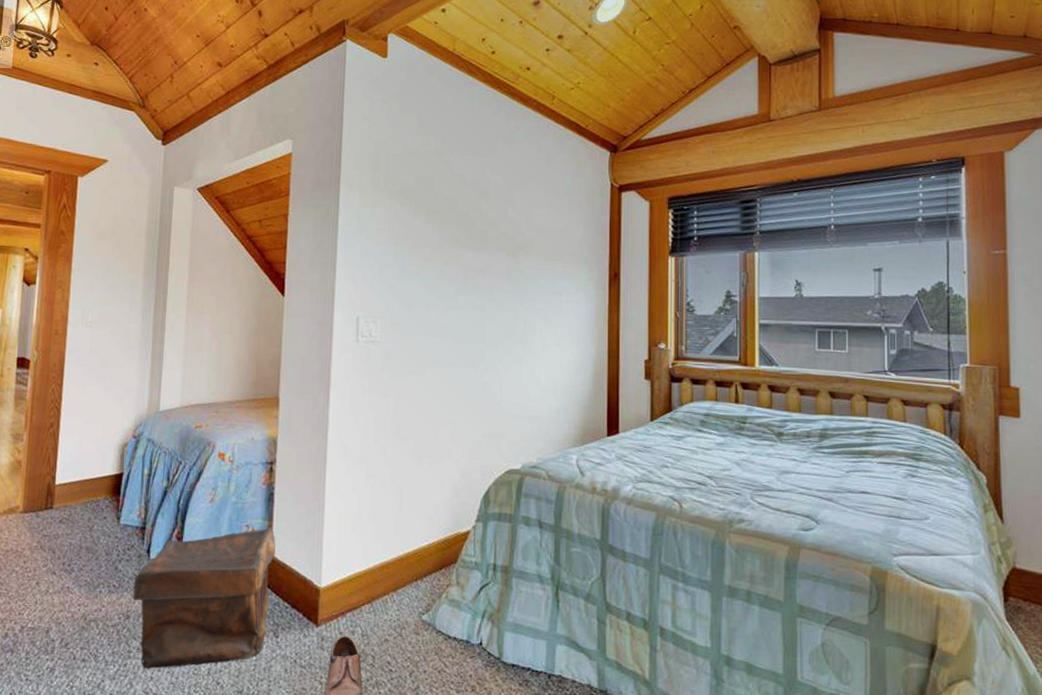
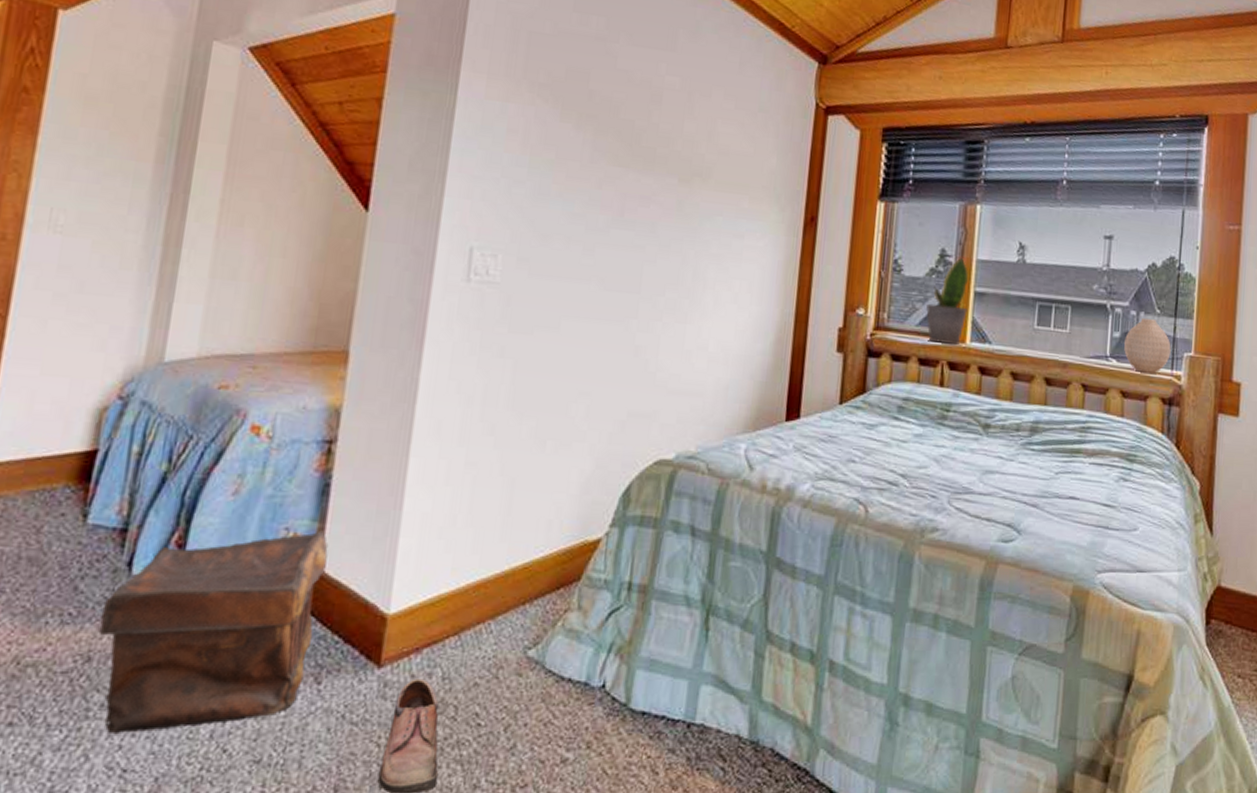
potted plant: none [717,296,754,368] -> present [925,257,969,345]
vase: none [901,337,947,384] -> present [1124,318,1171,374]

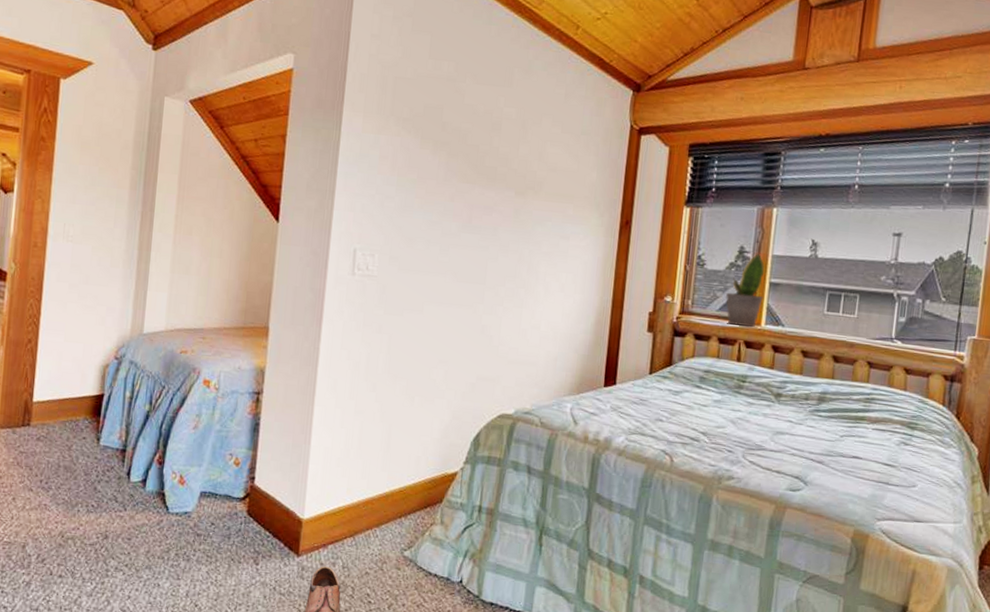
pouch: present [98,530,328,733] -> none [111,456,260,588]
vase: present [1124,318,1171,374] -> none [909,306,955,354]

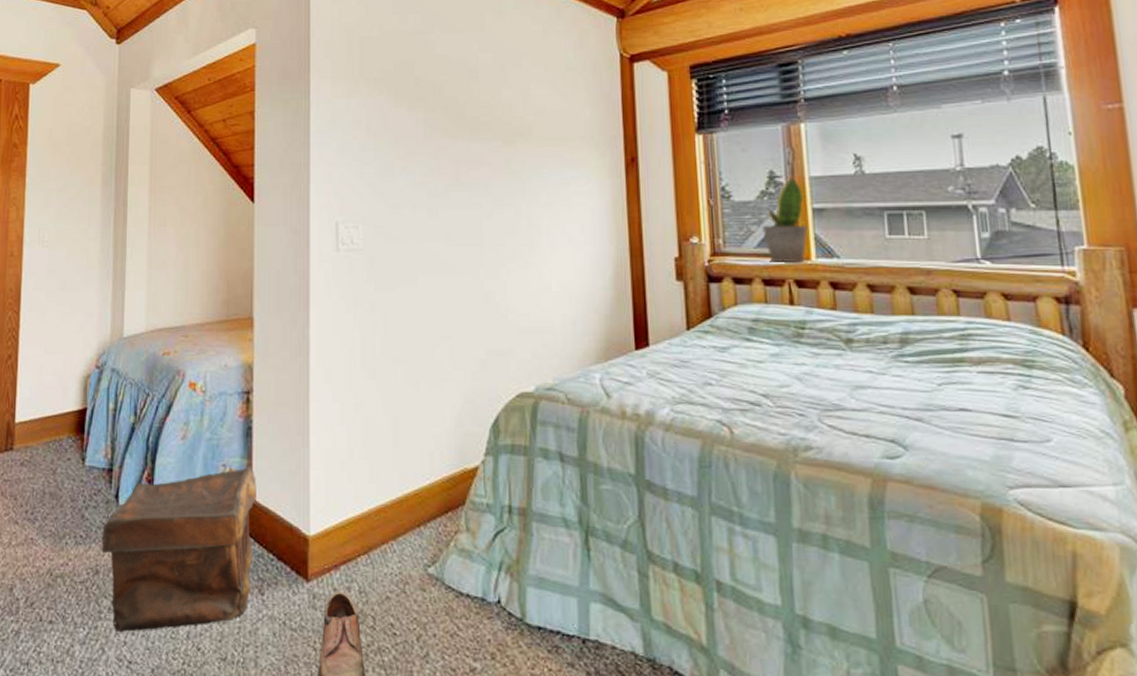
pouch: none [111,456,260,588] -> present [101,466,257,632]

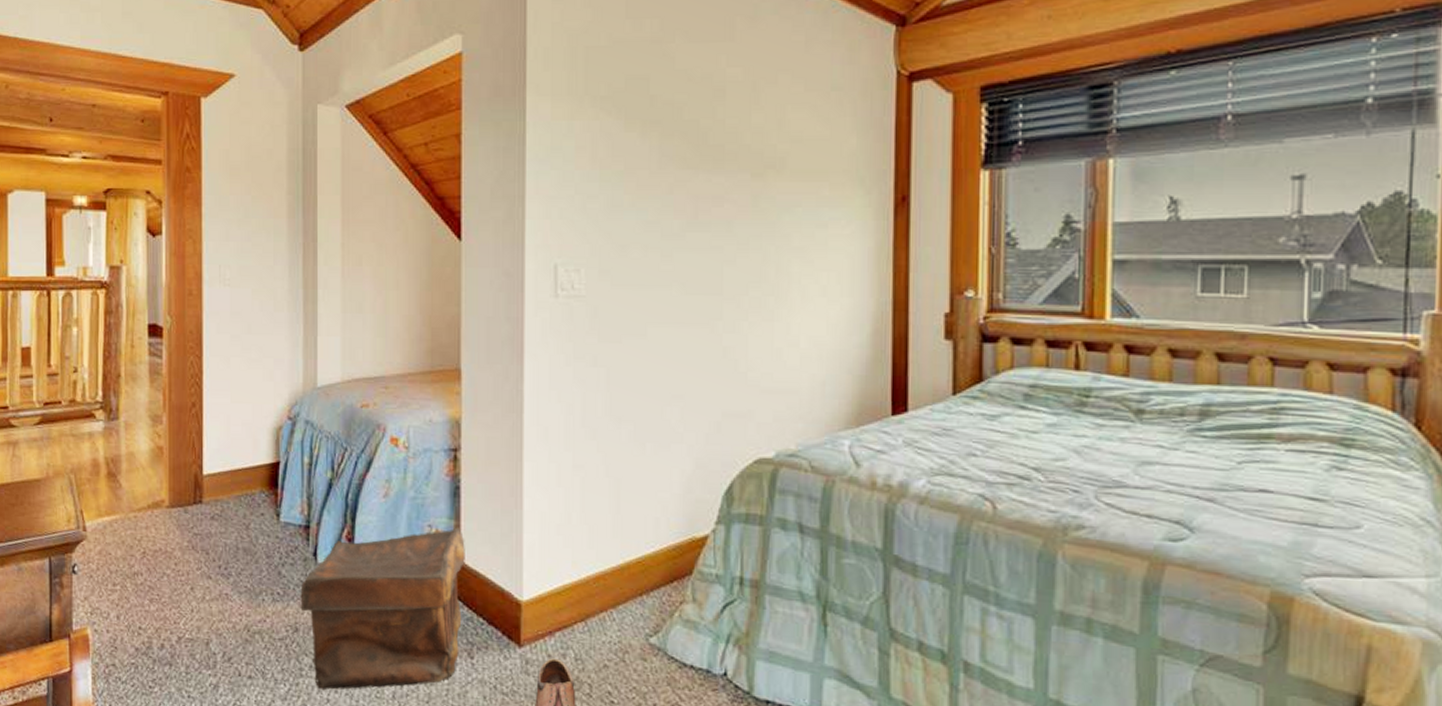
potted plant: present [761,176,808,262] -> none [1050,221,1105,322]

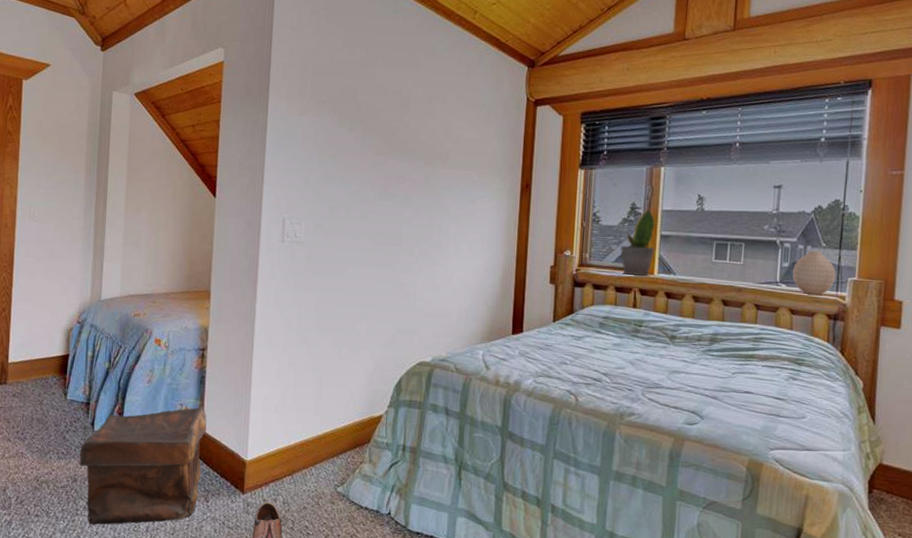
potted plant: none [1050,221,1105,322] -> present [620,208,656,276]
vase: none [1329,273,1402,339] -> present [792,251,836,295]

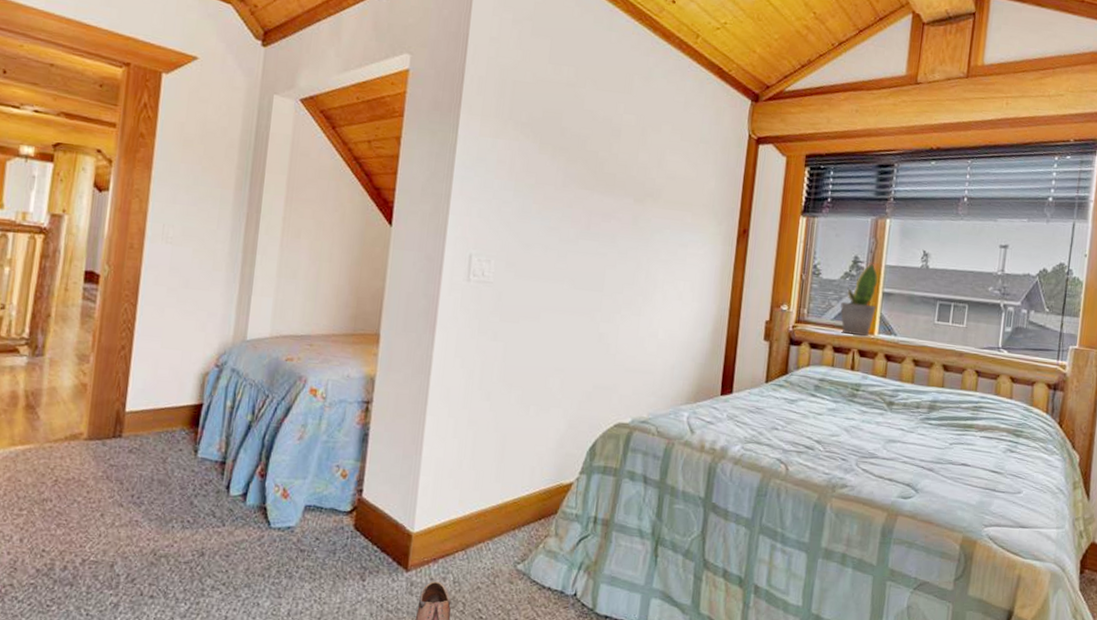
pouch: present [79,406,207,525] -> none [208,468,368,608]
vase: present [792,251,836,295] -> none [1014,316,1058,363]

